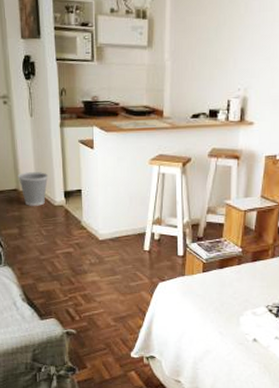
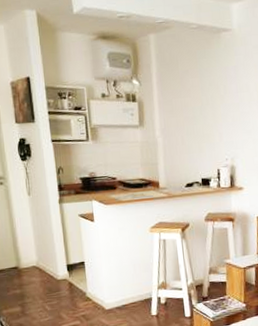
wastebasket: present [18,172,49,206] -> none [17,248,50,283]

